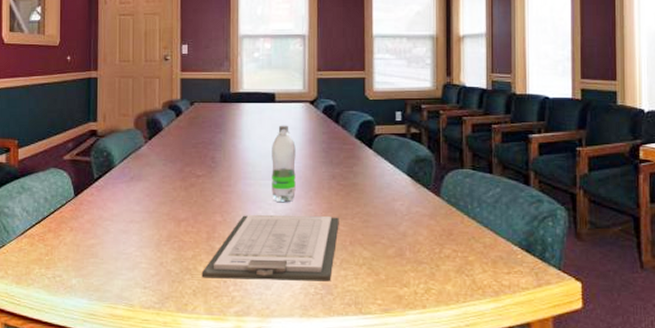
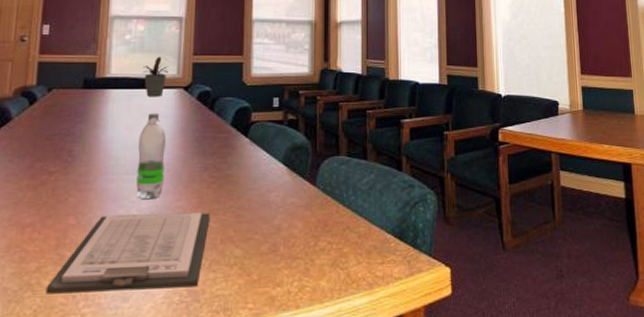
potted plant: none [272,73,296,109] -> present [143,56,169,96]

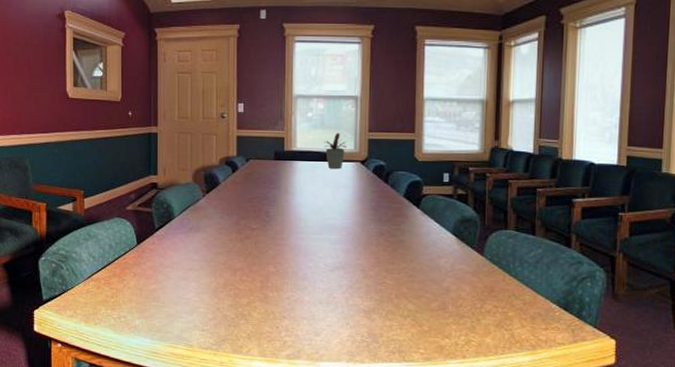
clipboard: present [45,211,210,294] -> none [255,266,386,331]
bottle: present [136,113,166,200] -> none [322,183,346,257]

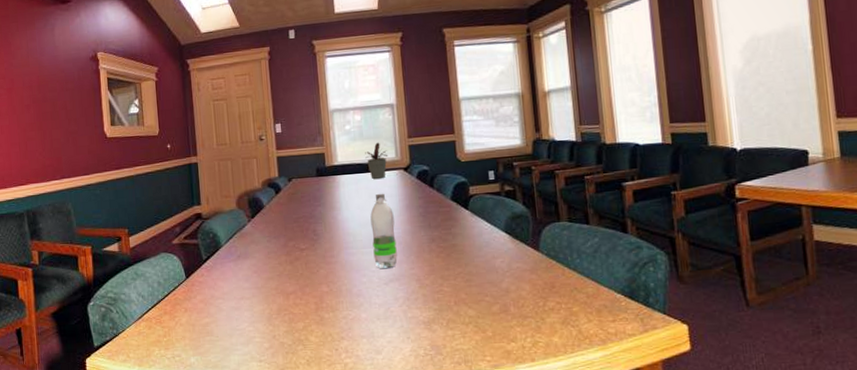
bottle: none [322,183,346,257] -> present [370,193,398,269]

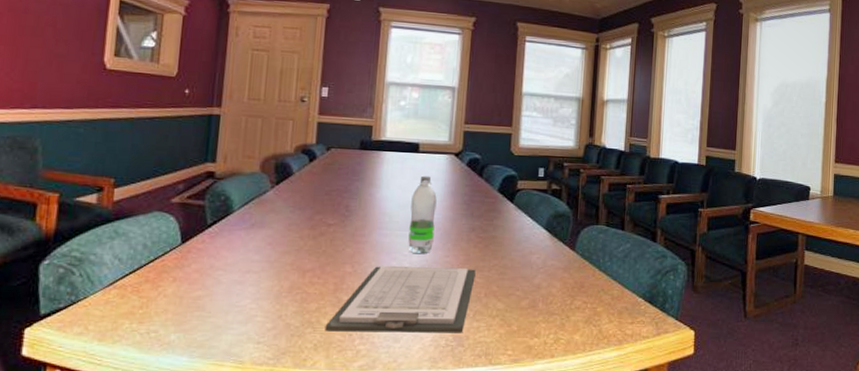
clipboard: none [313,278,443,348] -> present [324,265,476,333]
potted plant: present [365,142,389,179] -> none [416,123,441,161]

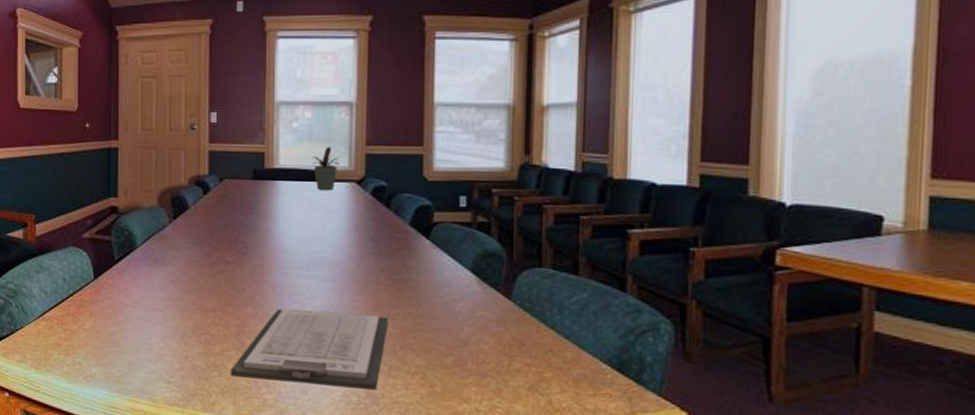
bottle: present [408,175,437,254] -> none [310,207,339,298]
potted plant: none [416,123,441,161] -> present [312,146,340,190]

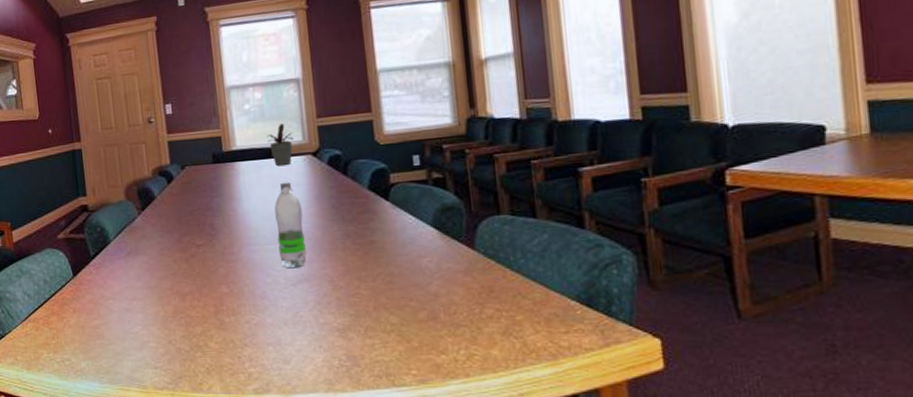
clipboard: present [230,308,388,390] -> none [213,279,360,355]
bottle: none [310,207,339,298] -> present [274,182,307,269]

